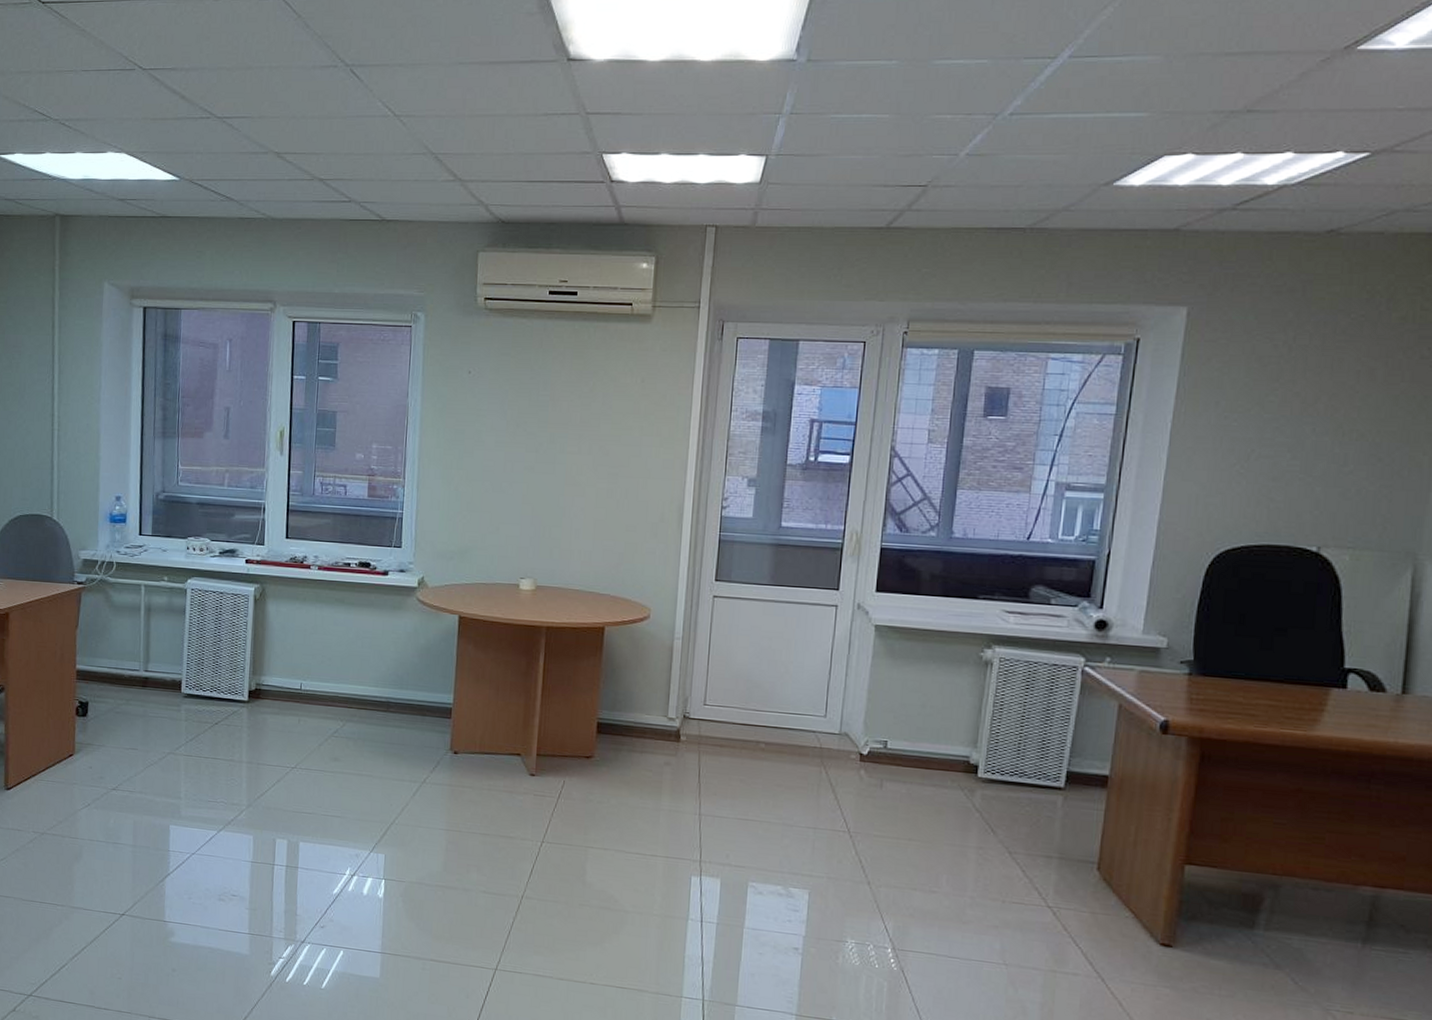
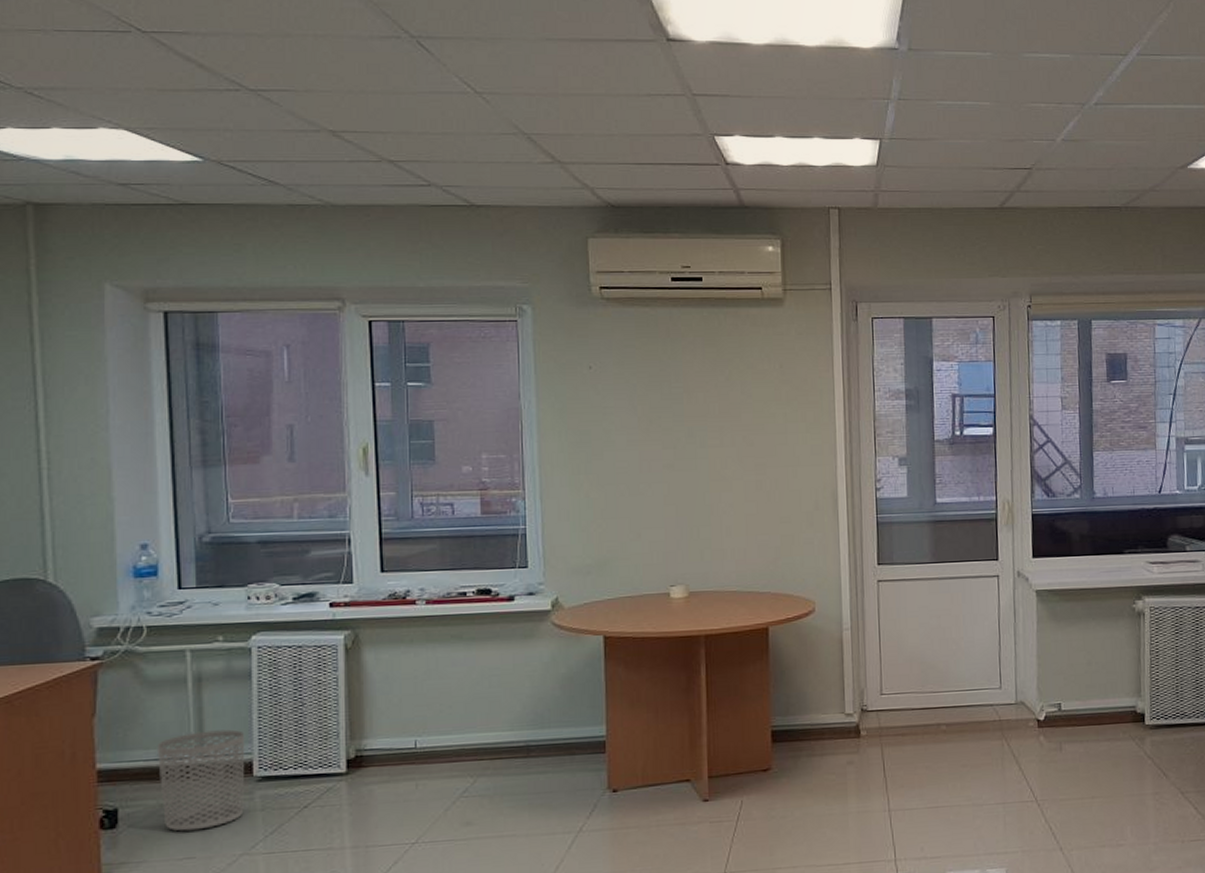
waste bin: none [117,651,178,729] -> present [158,729,245,832]

